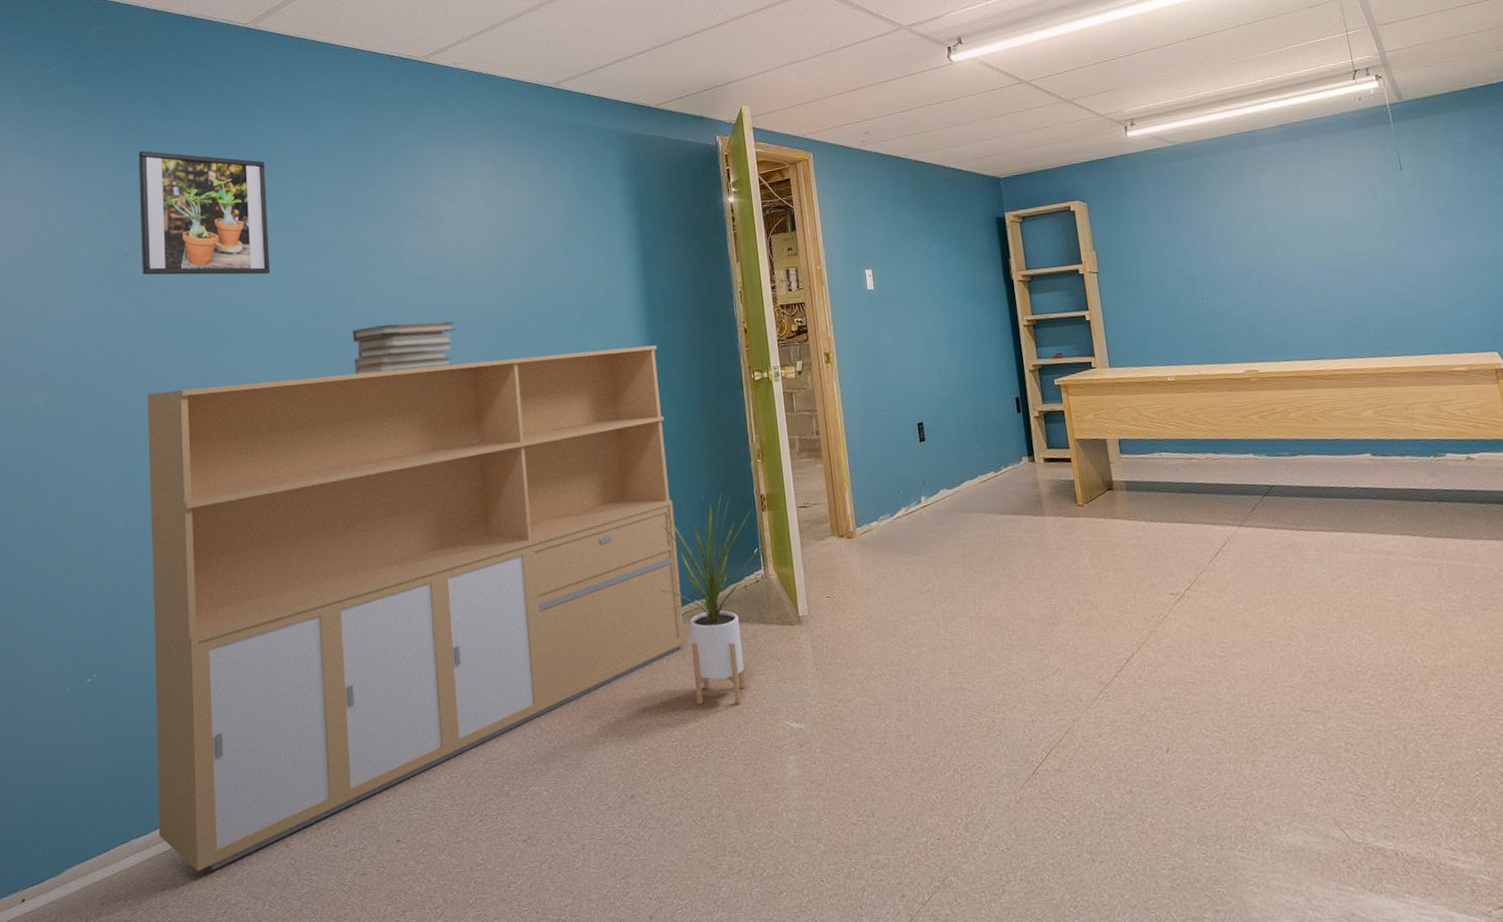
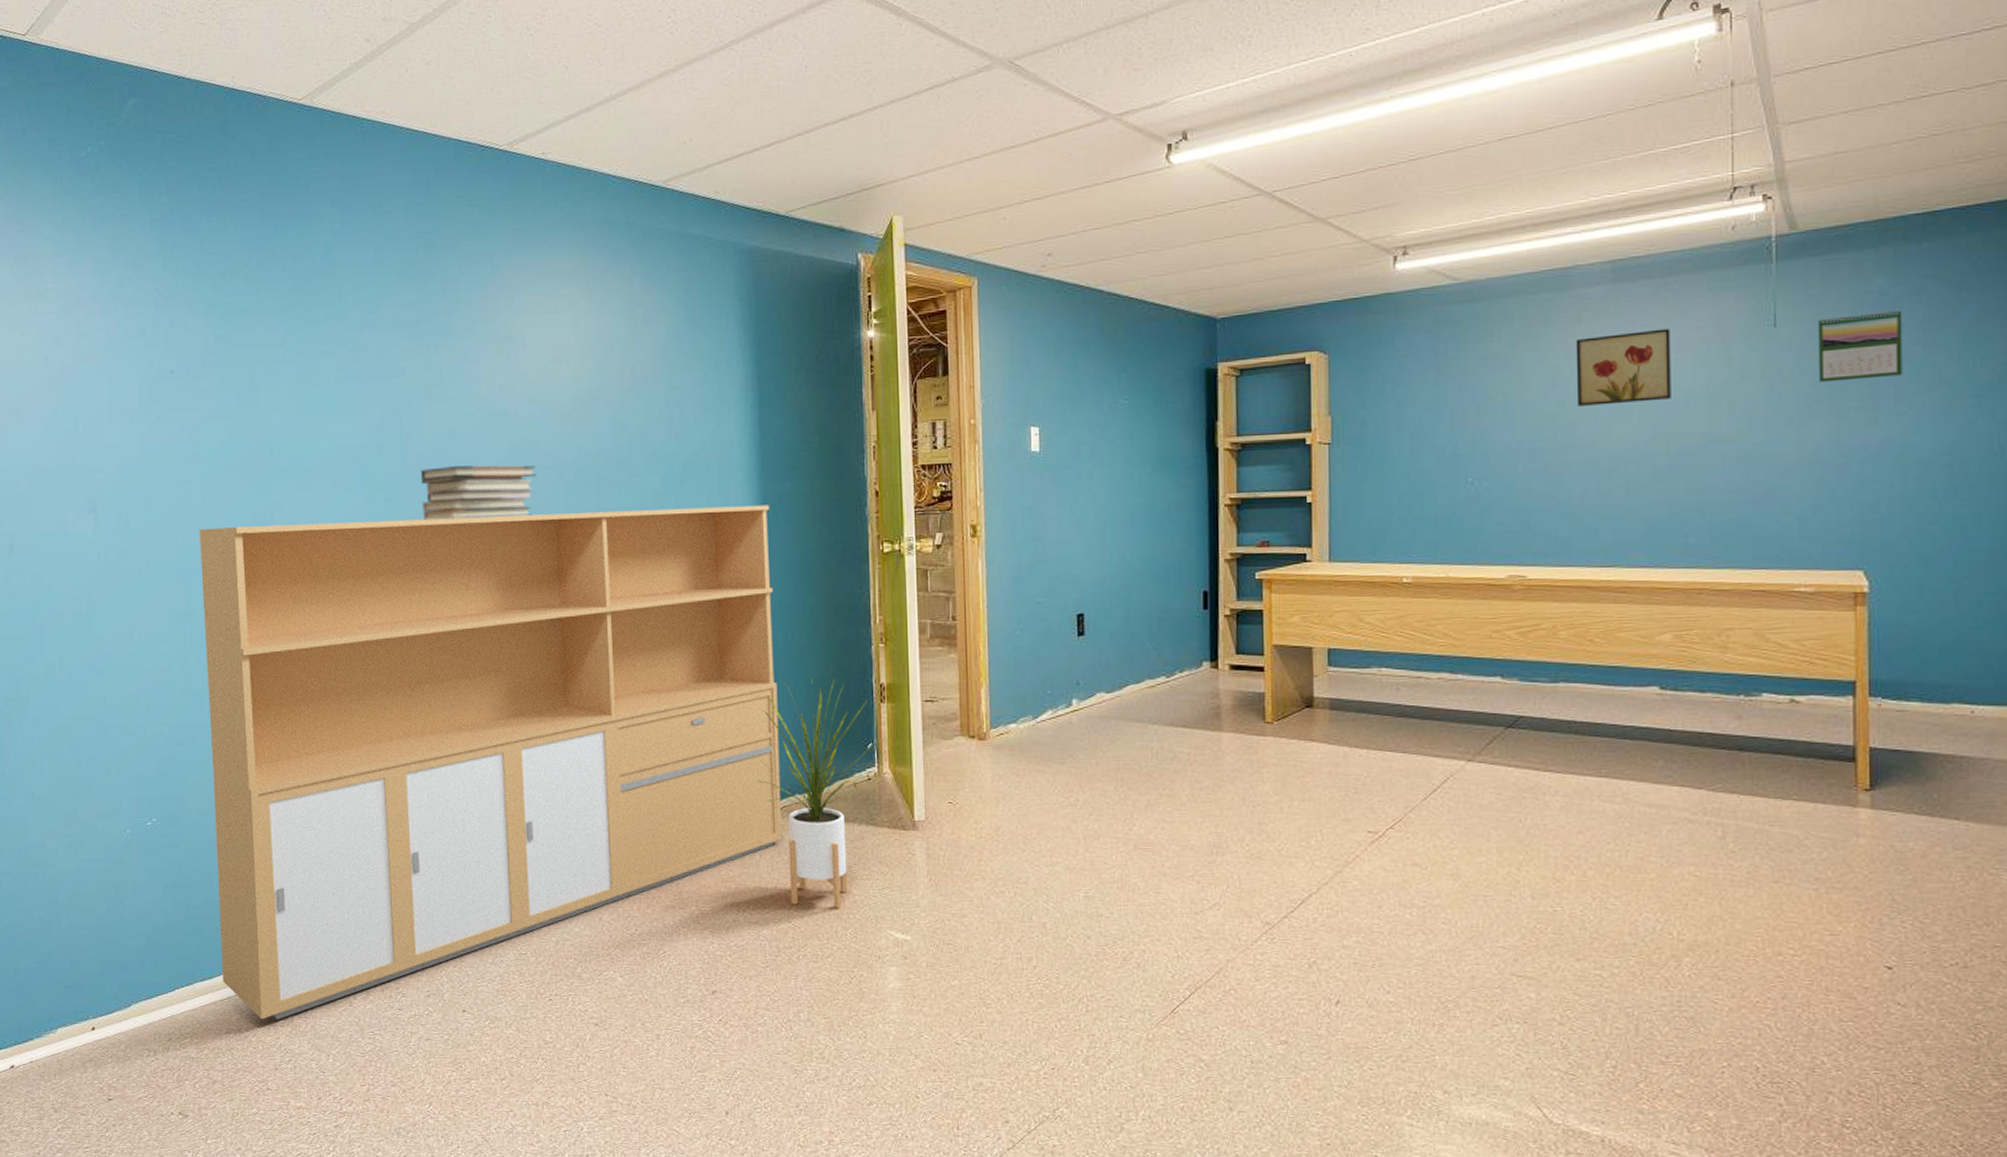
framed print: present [138,150,271,275] -> none [182,251,330,401]
wall art: none [1264,174,1339,235] -> present [1575,328,1671,406]
calendar: none [1429,155,1495,210] -> present [1817,310,1903,383]

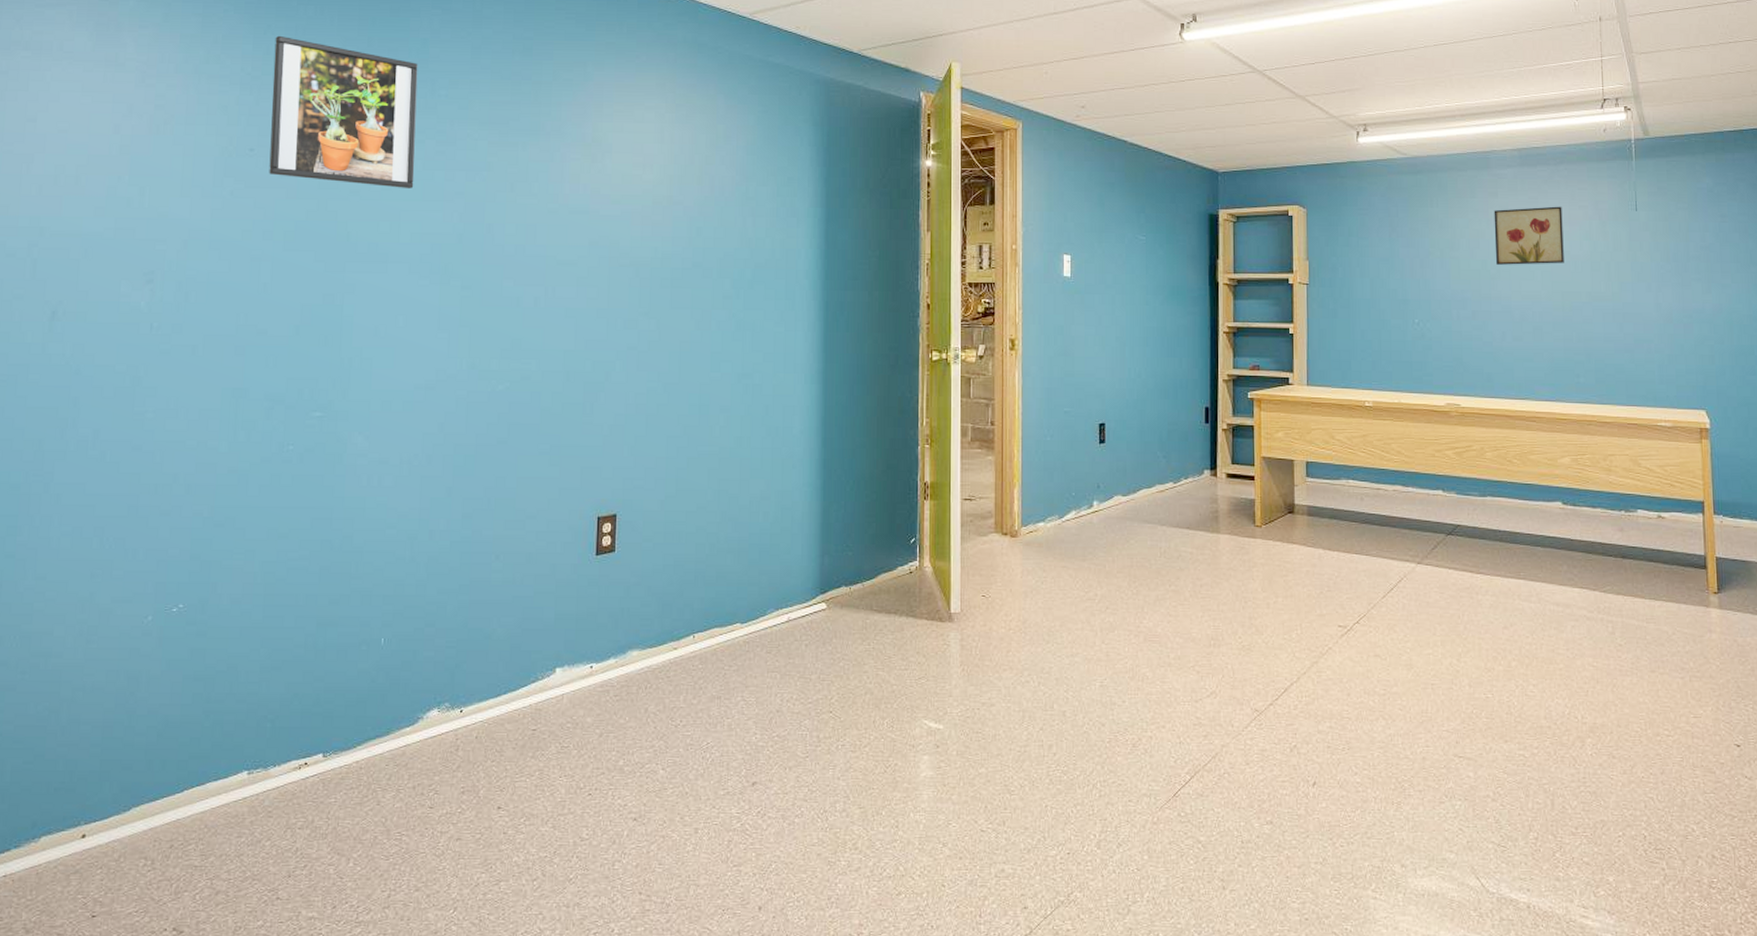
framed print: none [182,251,330,401] -> present [269,35,418,188]
storage cabinet: present [199,505,782,1020] -> none [239,305,831,822]
book stack: present [420,465,537,520] -> none [498,259,614,311]
house plant: present [757,678,879,908] -> none [806,475,921,698]
calendar: present [1817,310,1903,383] -> none [1666,204,1726,257]

